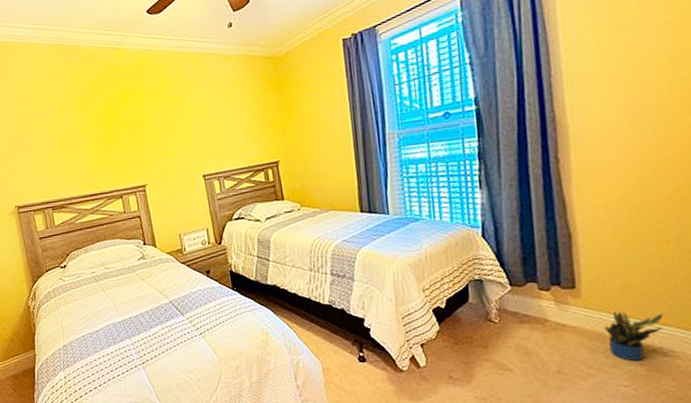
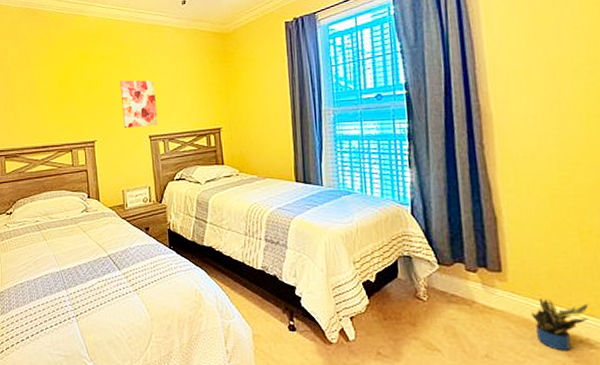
wall art: none [167,115,212,170] -> present [120,80,158,129]

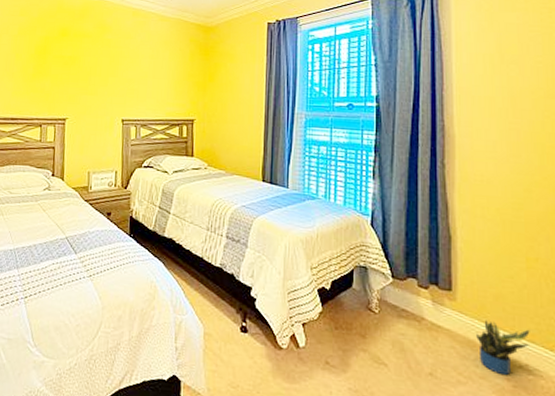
wall art: present [120,80,158,129] -> none [97,61,134,110]

